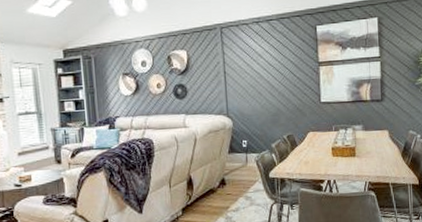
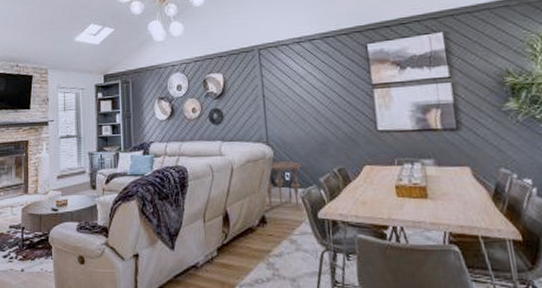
side table: none [225,130,257,173] -> present [265,160,302,209]

